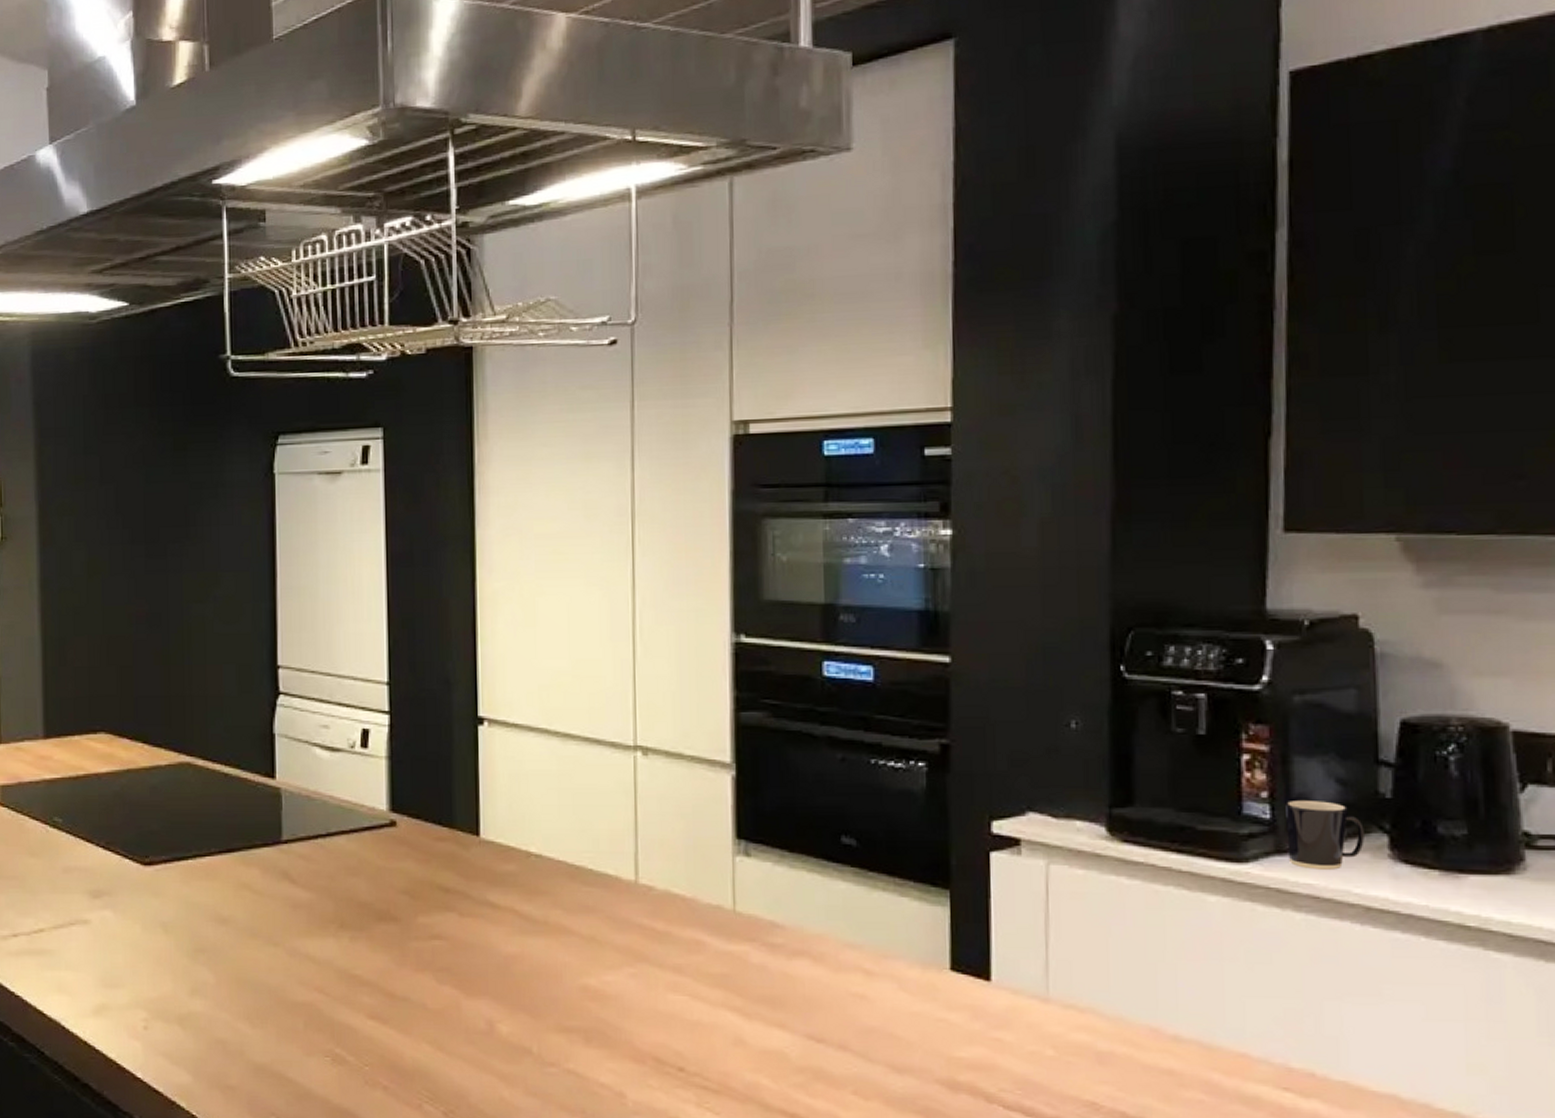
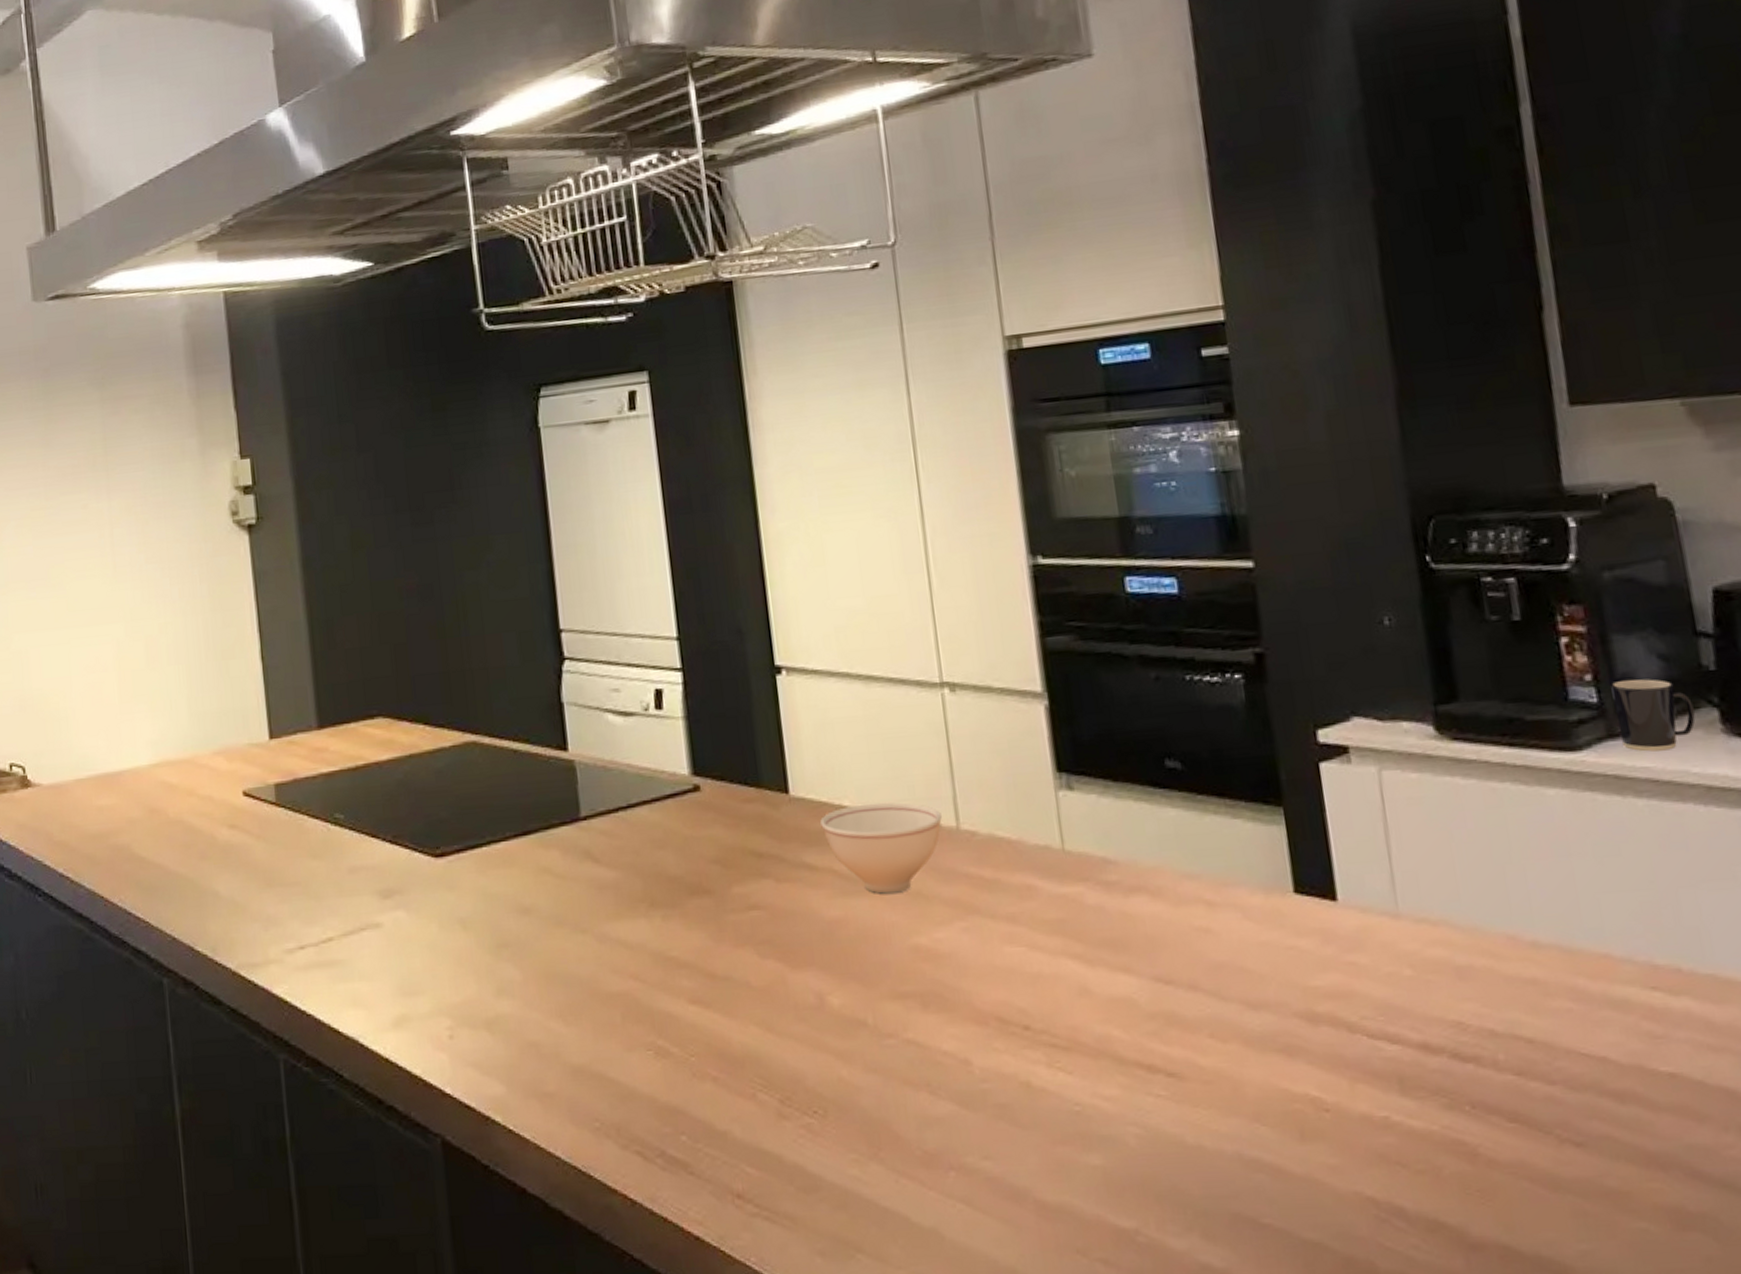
bowl: none [507,852,622,936] -> present [820,802,942,894]

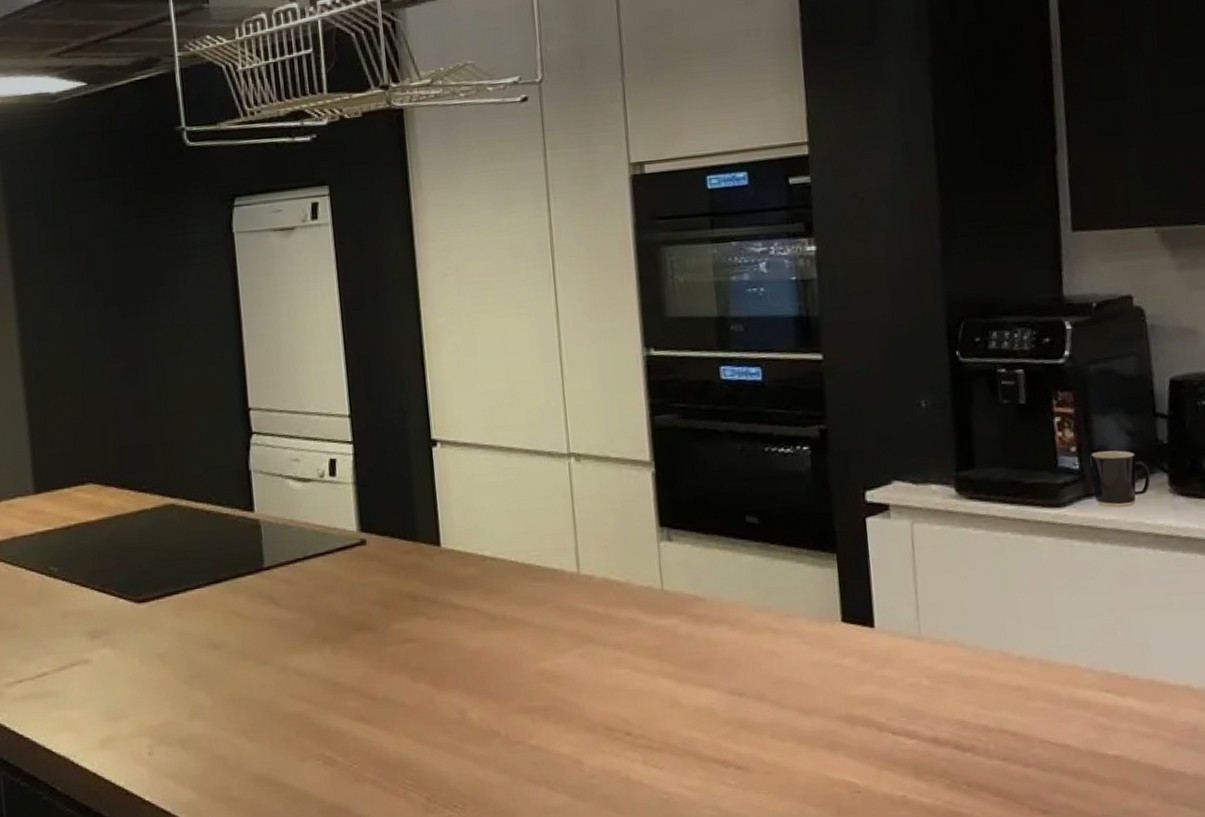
bowl: present [820,802,942,894] -> none [466,552,566,628]

